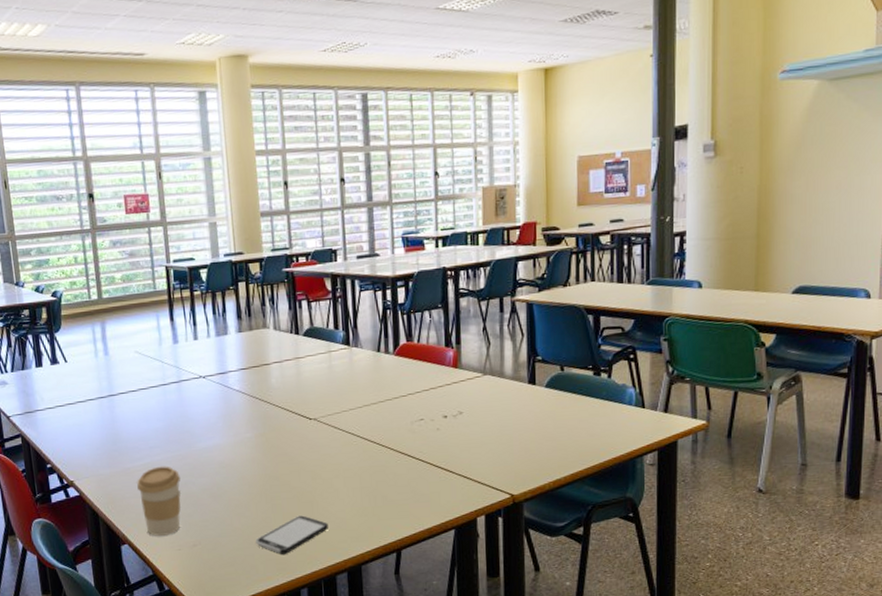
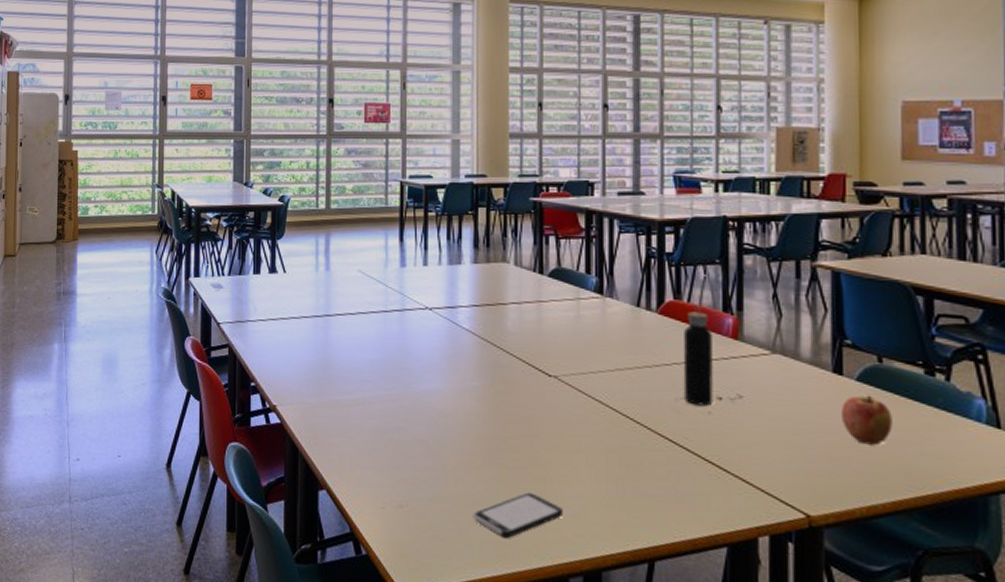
coffee cup: present [137,466,182,536] -> none [344,404,392,488]
water bottle: none [415,344,441,425] -> present [683,305,713,406]
apple: none [534,397,571,435] -> present [840,395,893,446]

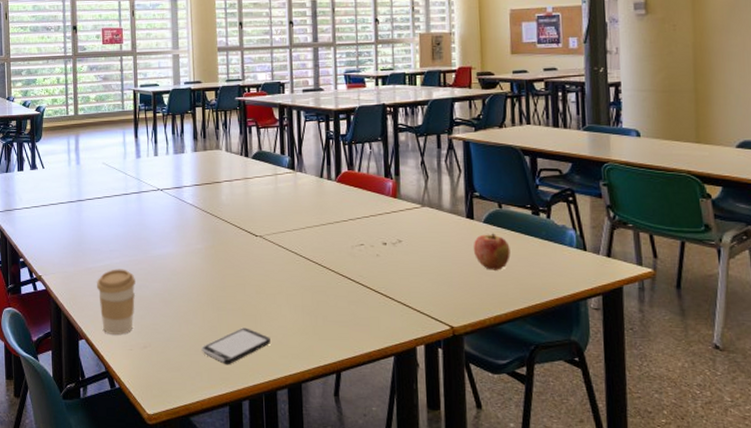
coffee cup: none [344,404,392,488] -> present [97,269,135,335]
water bottle: present [683,305,713,406] -> none [356,174,380,250]

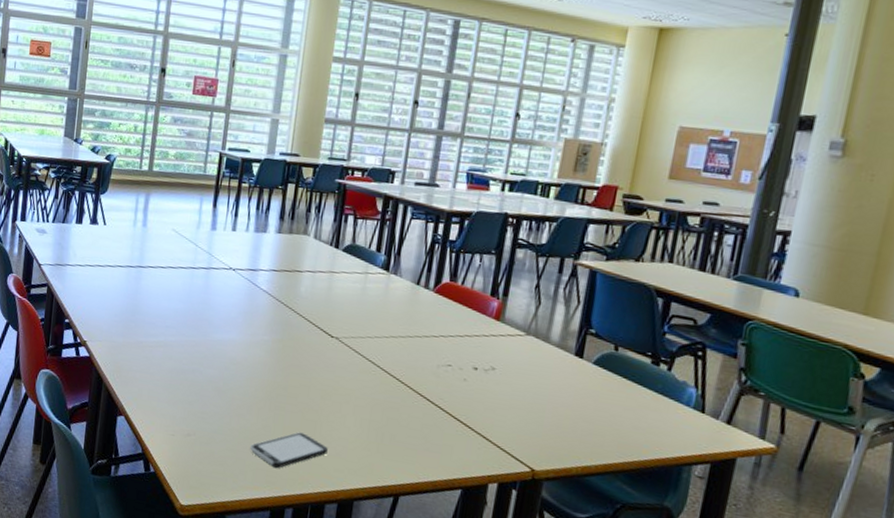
coffee cup: present [97,269,135,335] -> none [145,347,189,418]
apple: present [473,233,510,270] -> none [574,376,618,418]

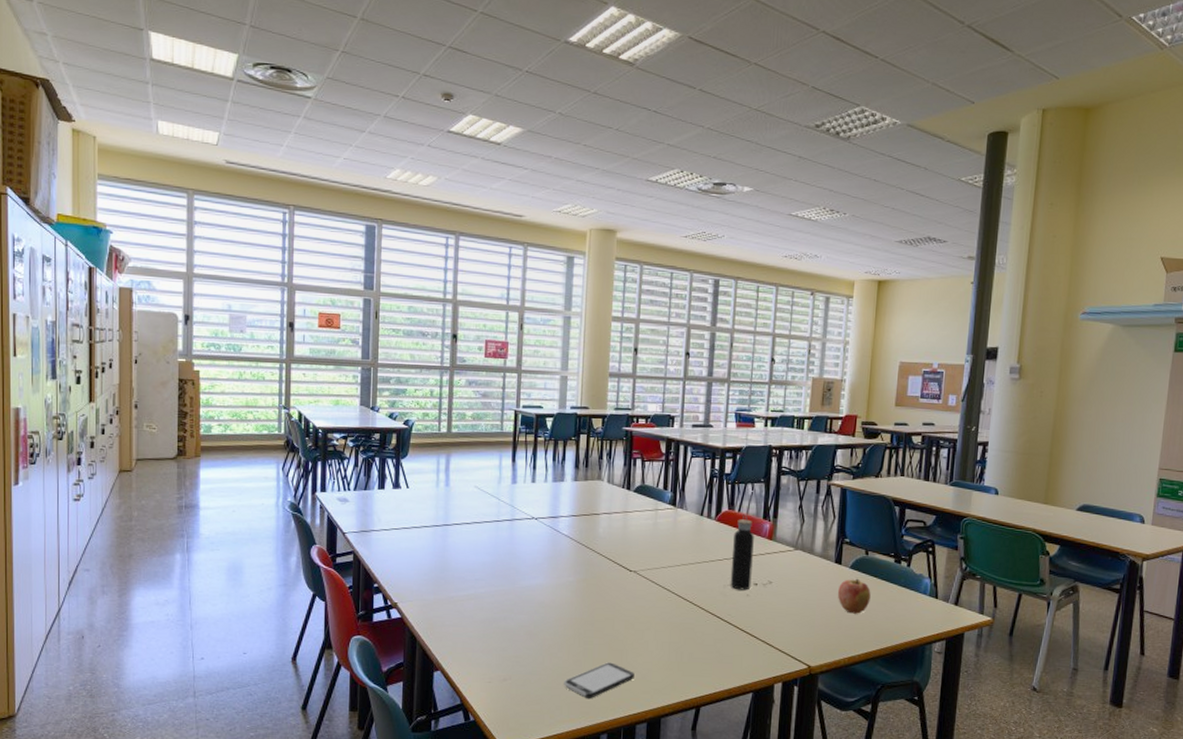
water bottle: none [444,288,478,374] -> present [730,514,754,591]
apple: none [574,376,618,418] -> present [837,578,871,614]

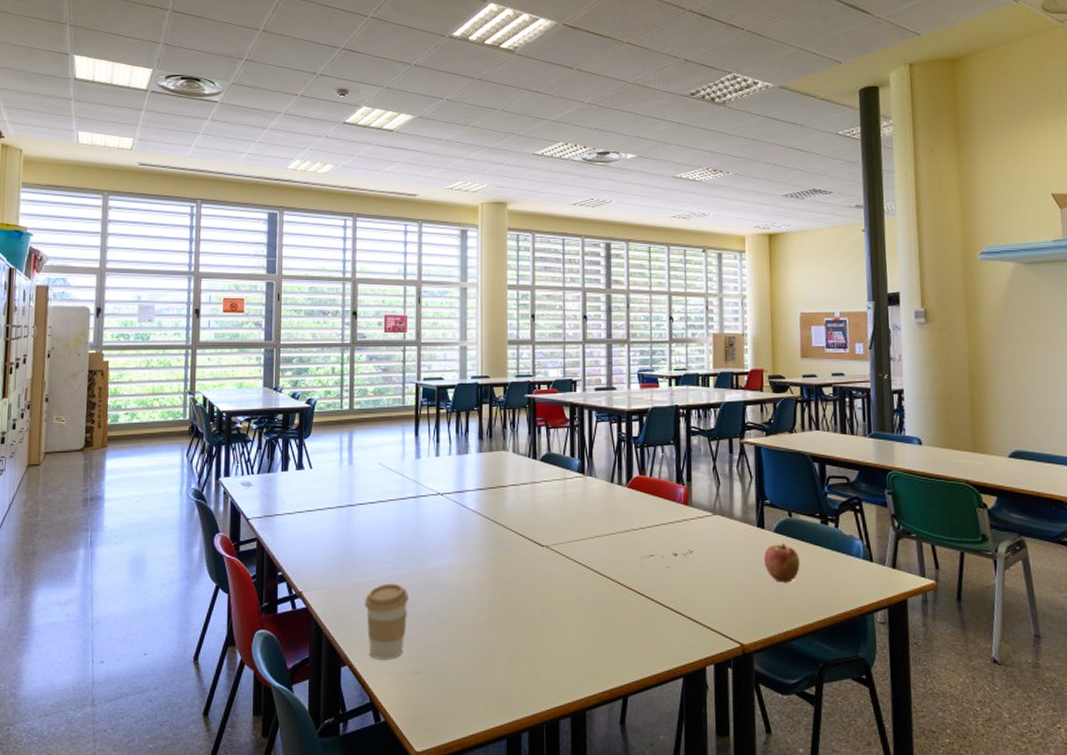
coffee cup: none [458,598,500,667] -> present [365,583,408,659]
smartphone: present [564,662,635,699] -> none [479,649,554,692]
water bottle: present [730,514,754,591] -> none [647,479,671,562]

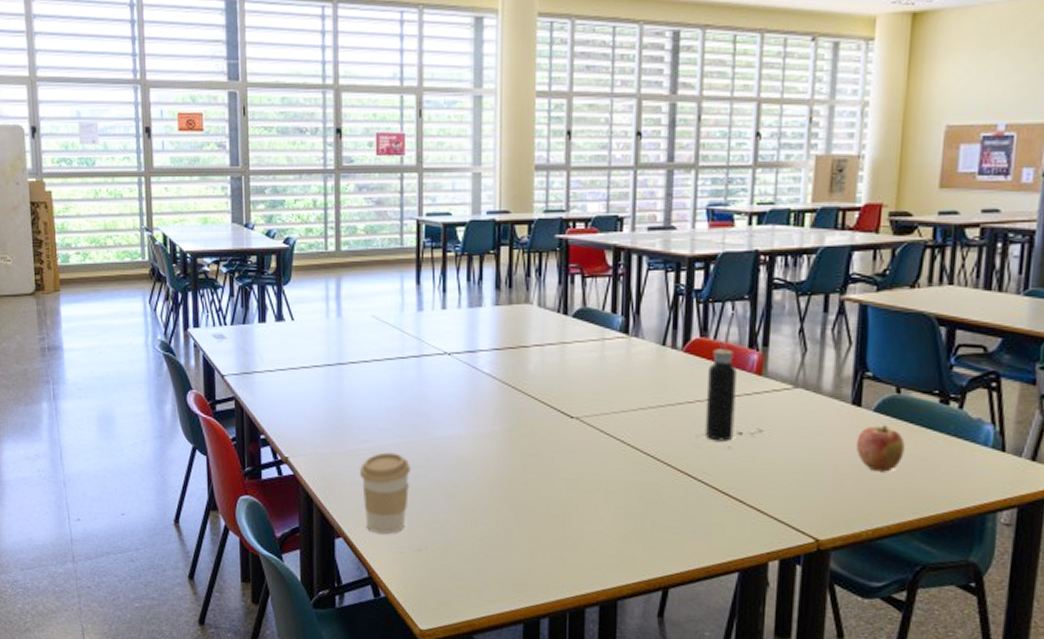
water bottle: none [647,479,671,562] -> present [704,342,737,441]

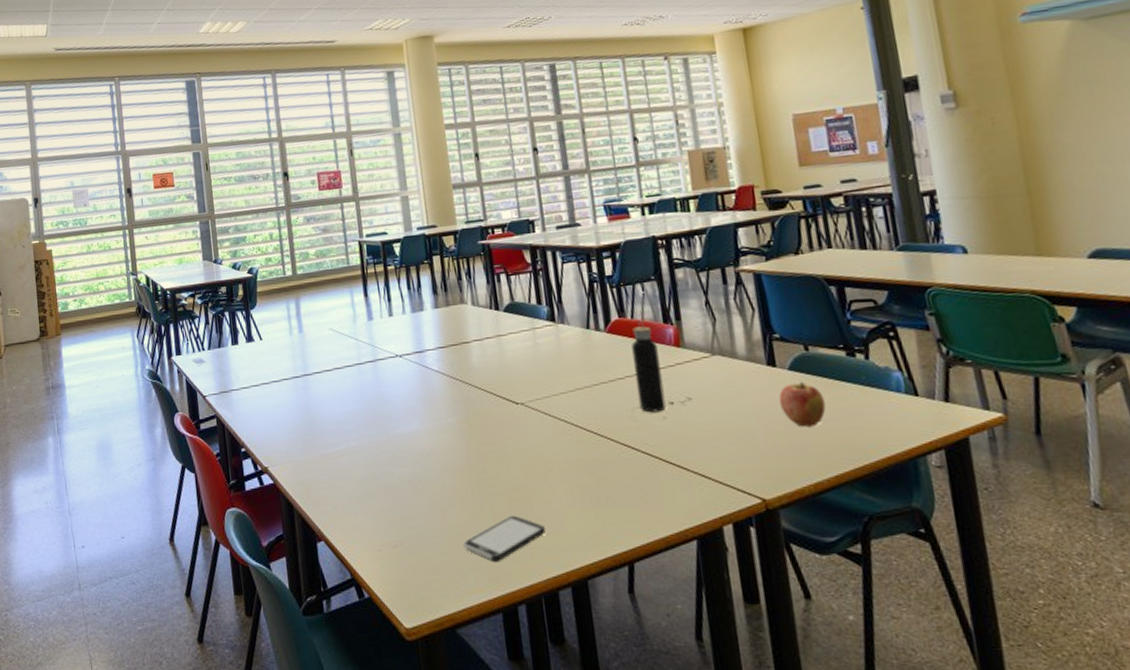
coffee cup: present [360,452,410,534] -> none [333,453,381,533]
smartphone: none [492,530,581,576] -> present [463,515,546,563]

